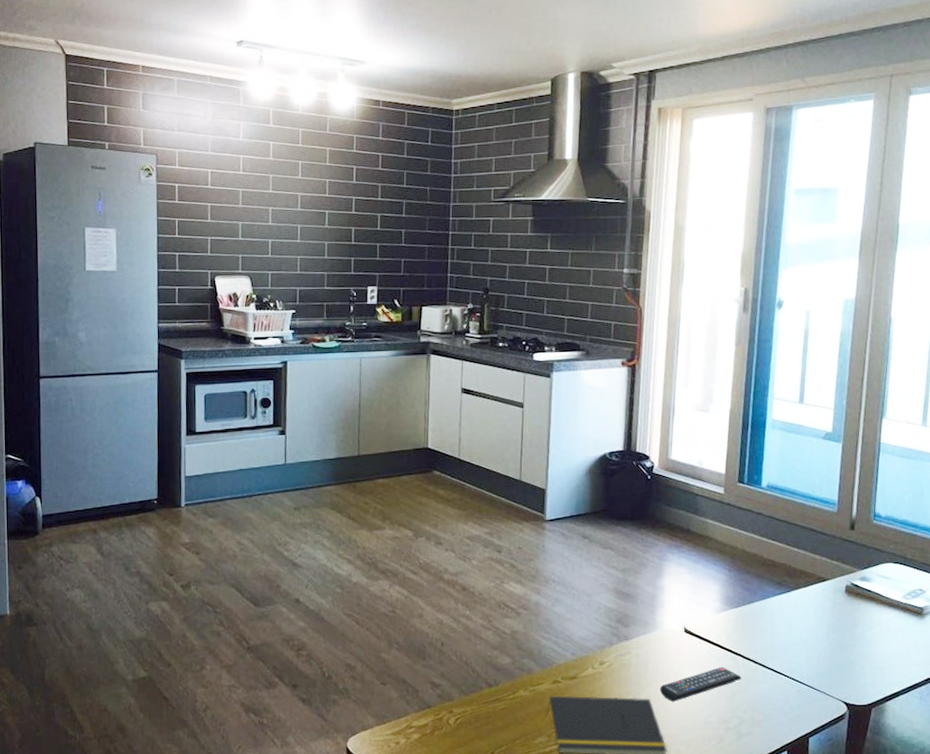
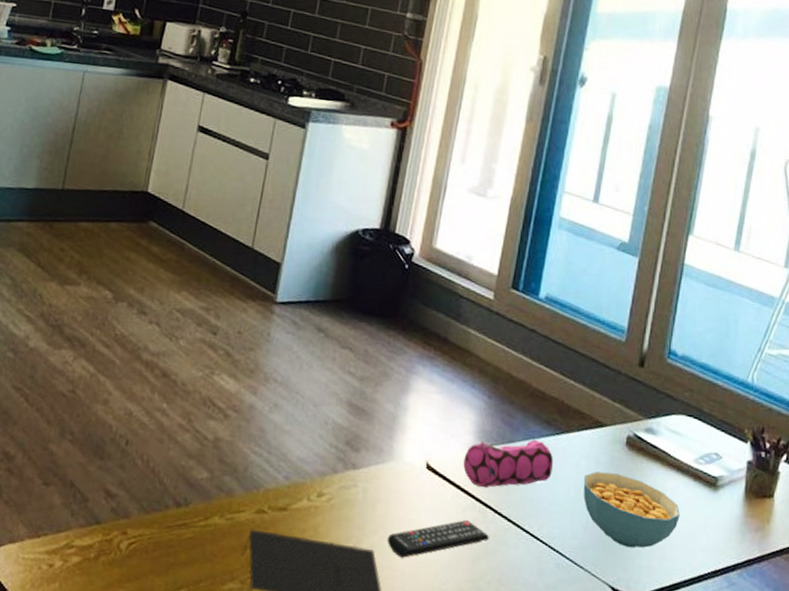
pencil case: none [714,598,788,641] -> present [463,439,554,489]
cereal bowl: none [813,616,895,671] -> present [583,471,680,548]

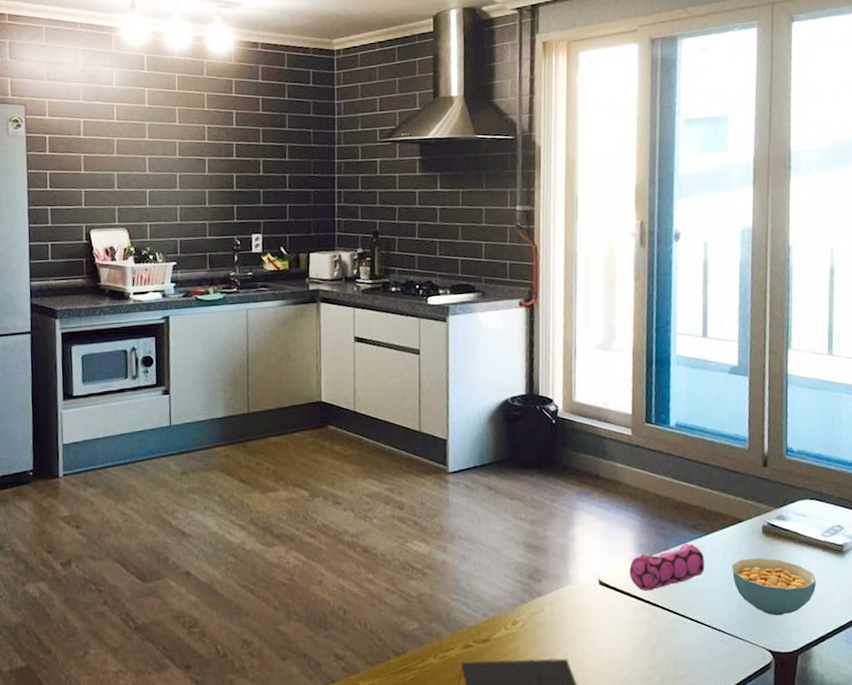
remote control: present [387,520,489,558] -> none [576,620,661,660]

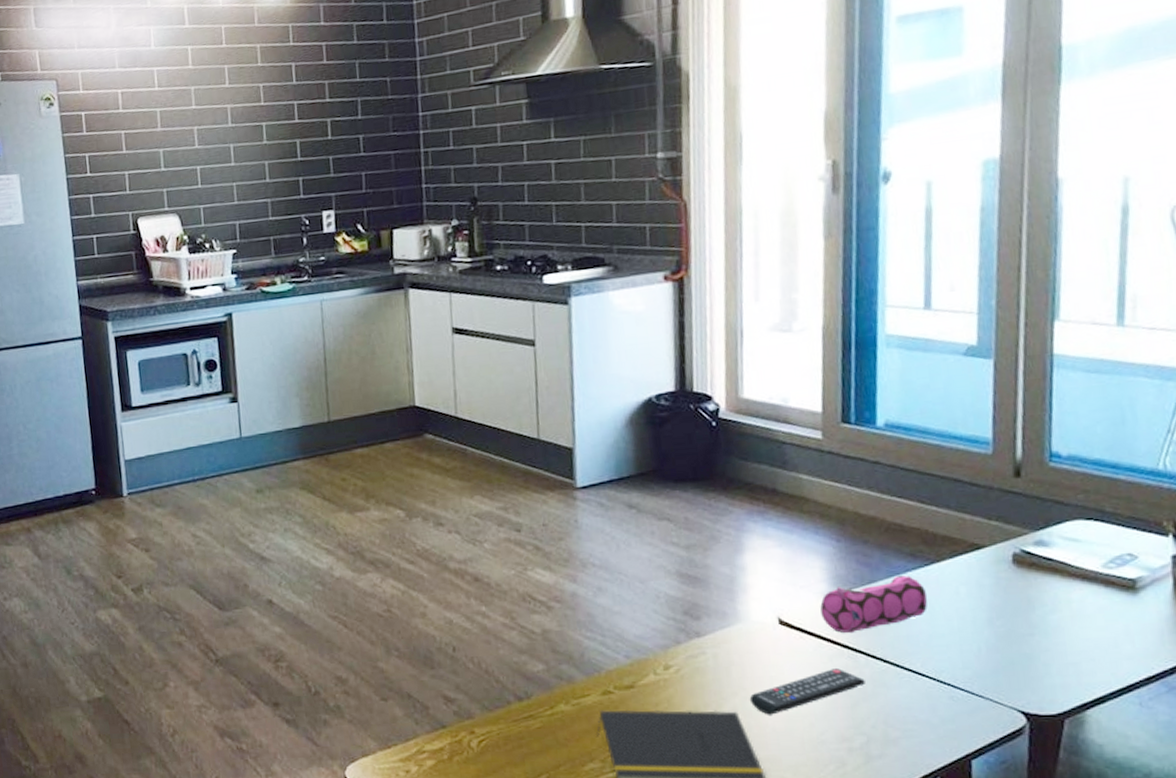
remote control: none [576,620,661,660] -> present [749,668,865,715]
cereal bowl: present [731,558,816,616] -> none [966,594,1094,669]

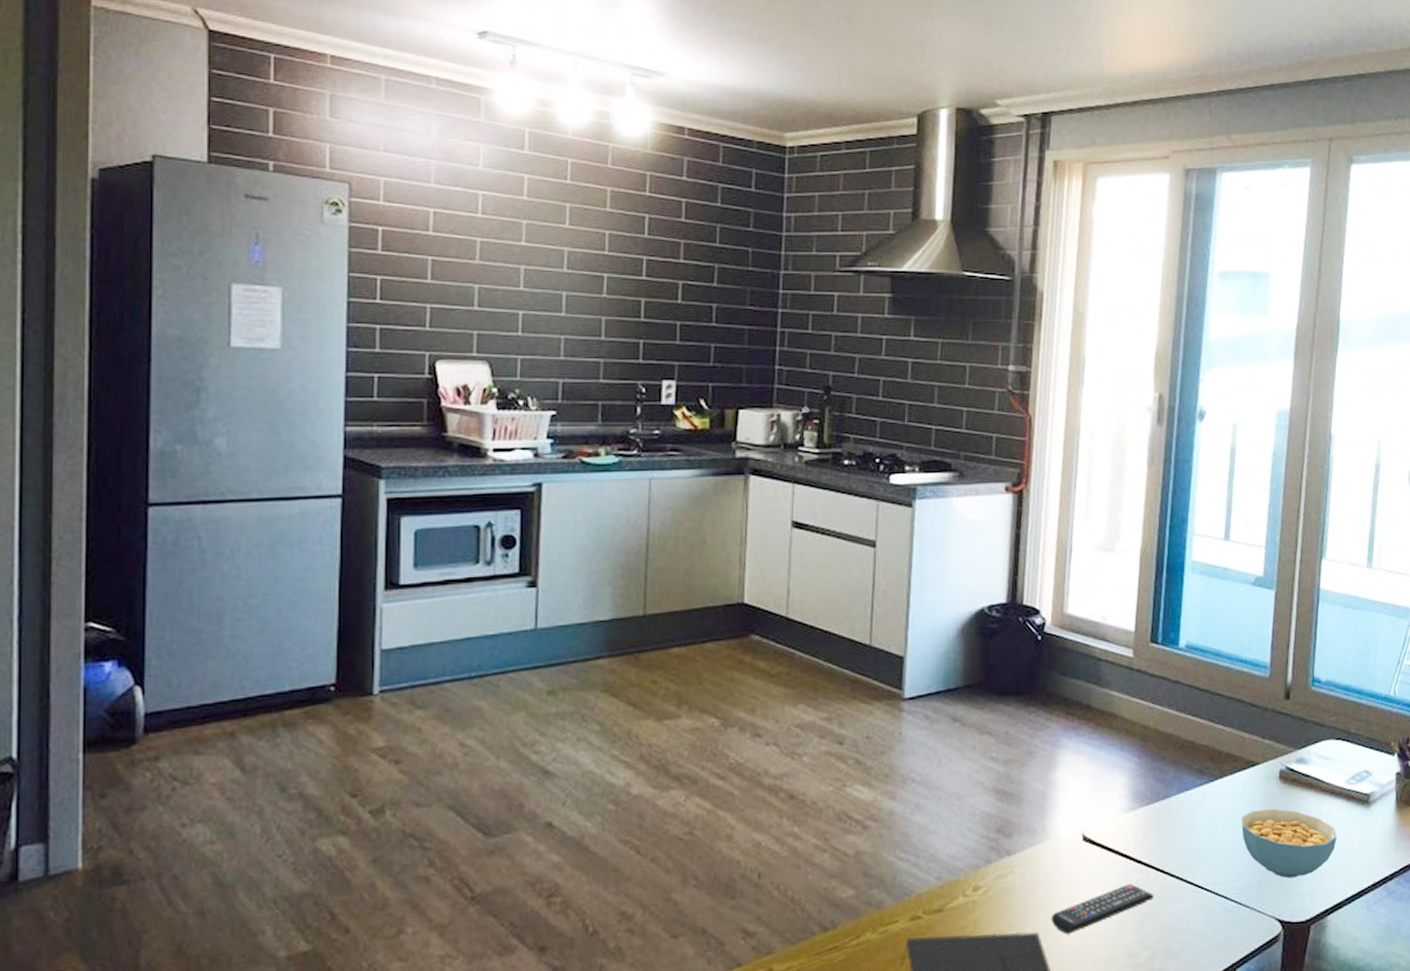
pencil case: present [820,575,928,634] -> none [1120,790,1211,849]
cereal bowl: none [966,594,1094,669] -> present [1241,809,1337,879]

